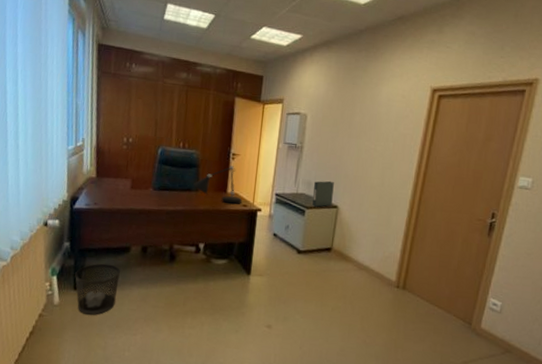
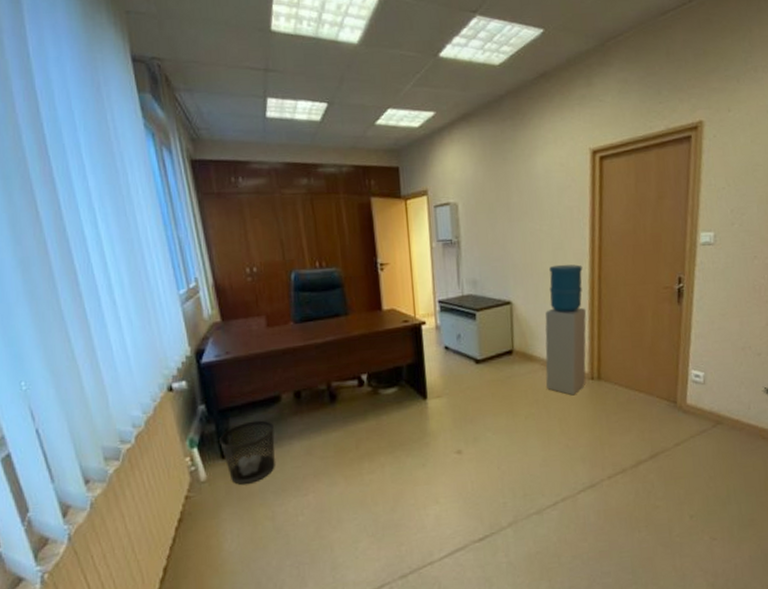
desk lamp: present [193,166,243,204] -> none [341,278,402,323]
binder: present [312,181,334,207] -> none [480,274,504,307]
water cooler: none [355,181,406,299] -> present [545,264,587,396]

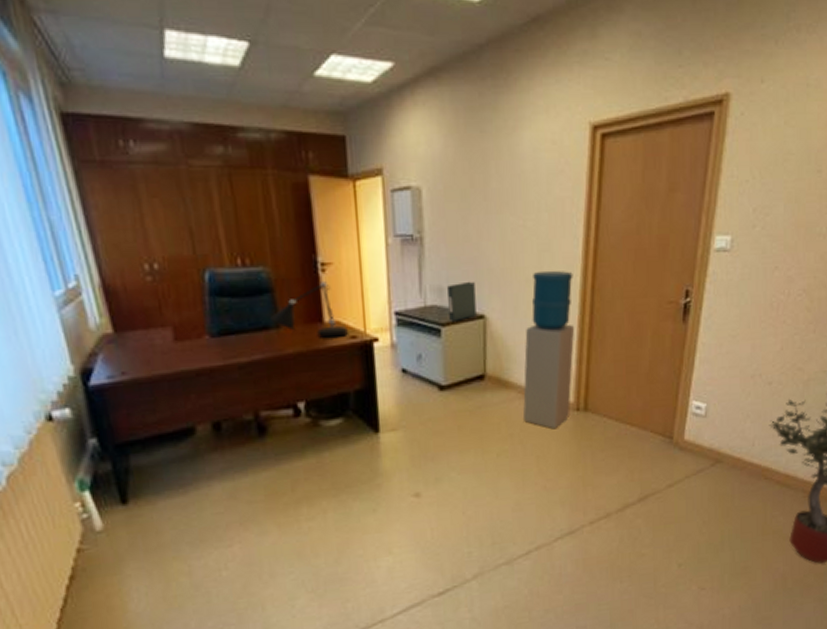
waste bin: present [219,420,275,485] -> none [118,457,191,535]
desk lamp: none [341,278,402,323] -> present [270,282,349,339]
binder: none [480,274,504,307] -> present [447,281,477,321]

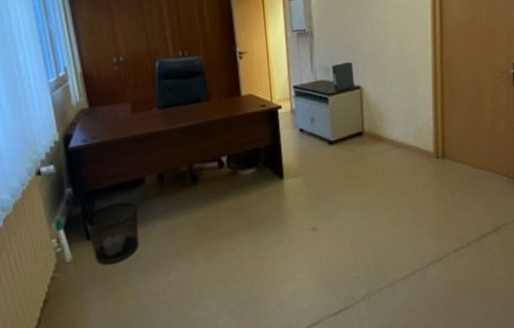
waste bin: none [118,457,191,535] -> present [85,201,139,265]
desk lamp: present [270,282,349,339] -> none [202,65,260,108]
water cooler: present [522,270,575,430] -> none [392,51,431,174]

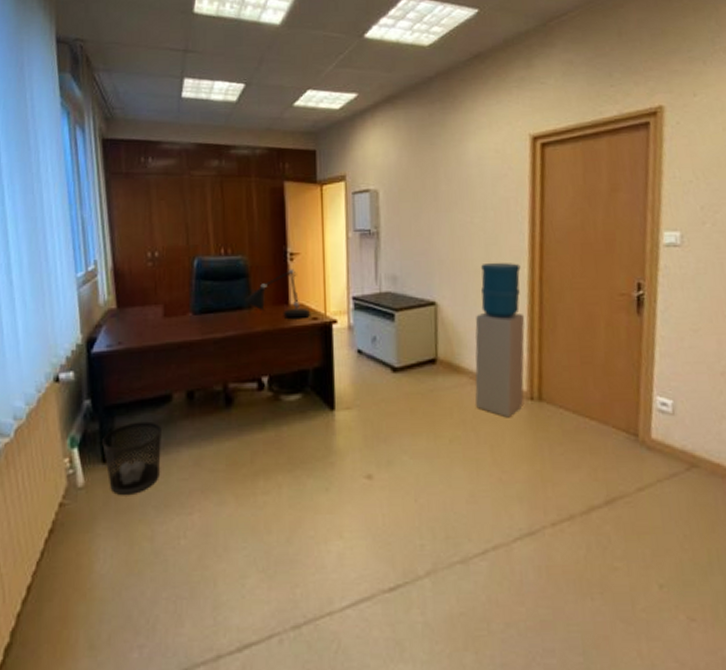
desk lamp: none [202,65,260,108] -> present [244,269,311,320]
binder: present [332,61,355,92] -> none [401,270,428,307]
water cooler: none [392,51,431,174] -> present [475,262,525,418]

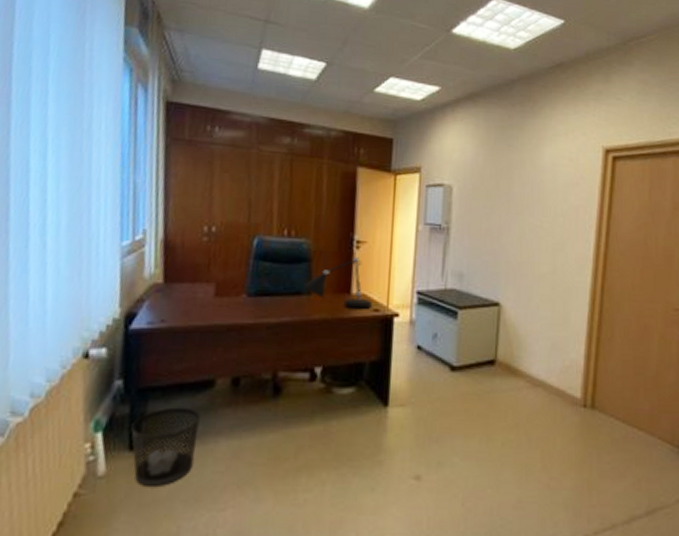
water cooler: present [475,262,525,418] -> none [529,268,585,424]

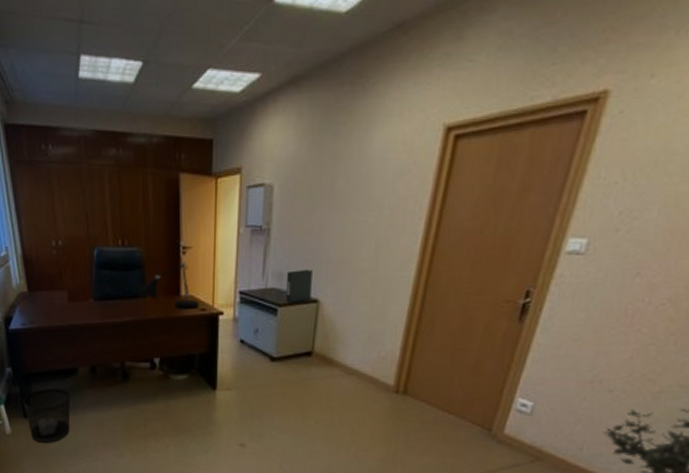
binder: none [466,270,493,306] -> present [286,269,313,303]

